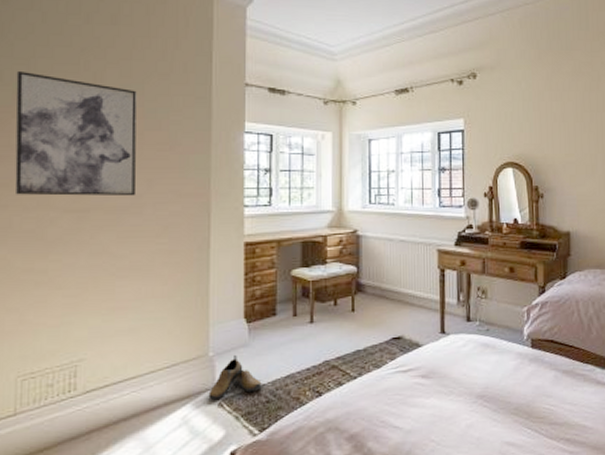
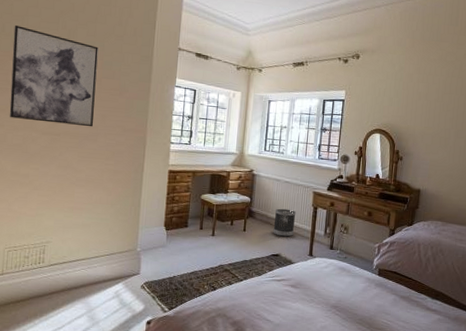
shoe: present [208,355,262,400] -> none [134,253,173,283]
wastebasket: none [390,275,418,313] -> present [273,208,296,237]

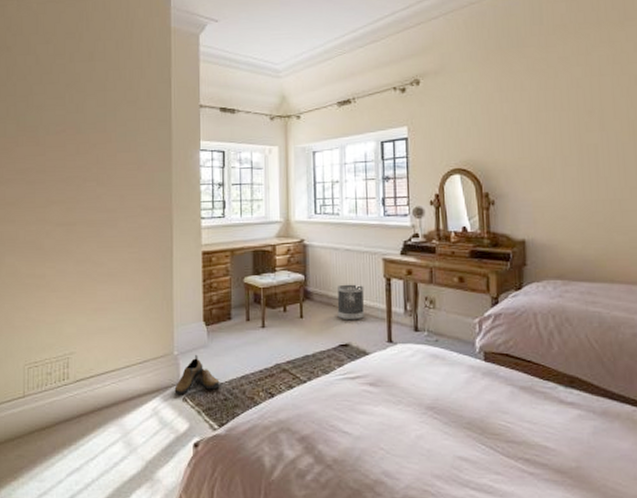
wall art: present [9,24,98,127] -> none [18,106,112,212]
shoe: none [134,253,173,283] -> present [174,355,220,394]

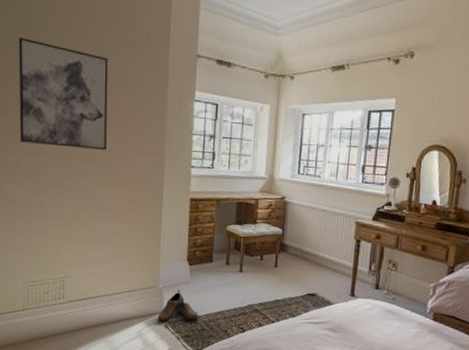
wall art: none [18,106,112,212] -> present [18,36,108,151]
wastebasket: present [337,284,364,321] -> none [308,241,336,274]

